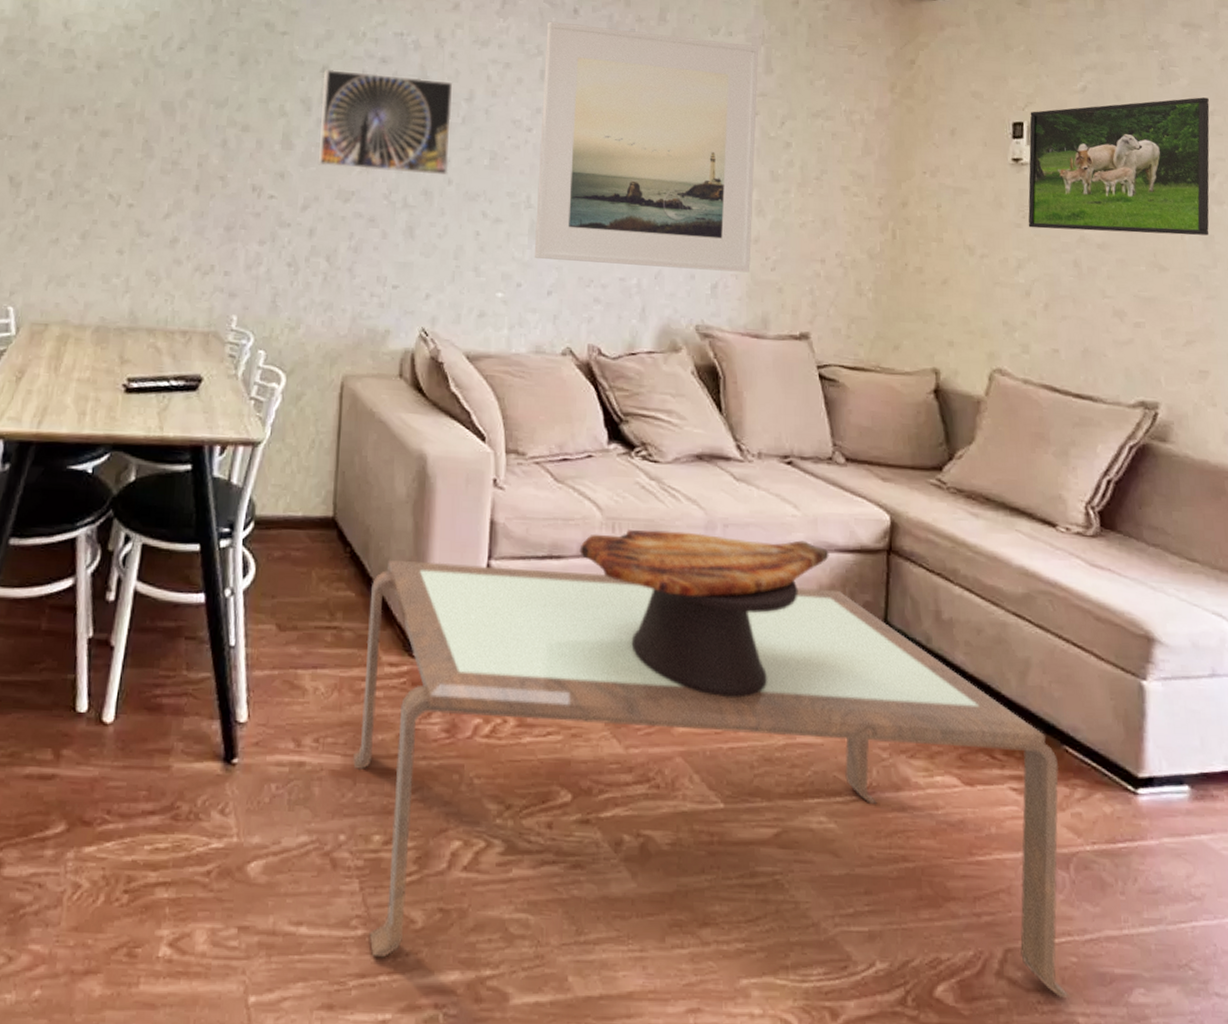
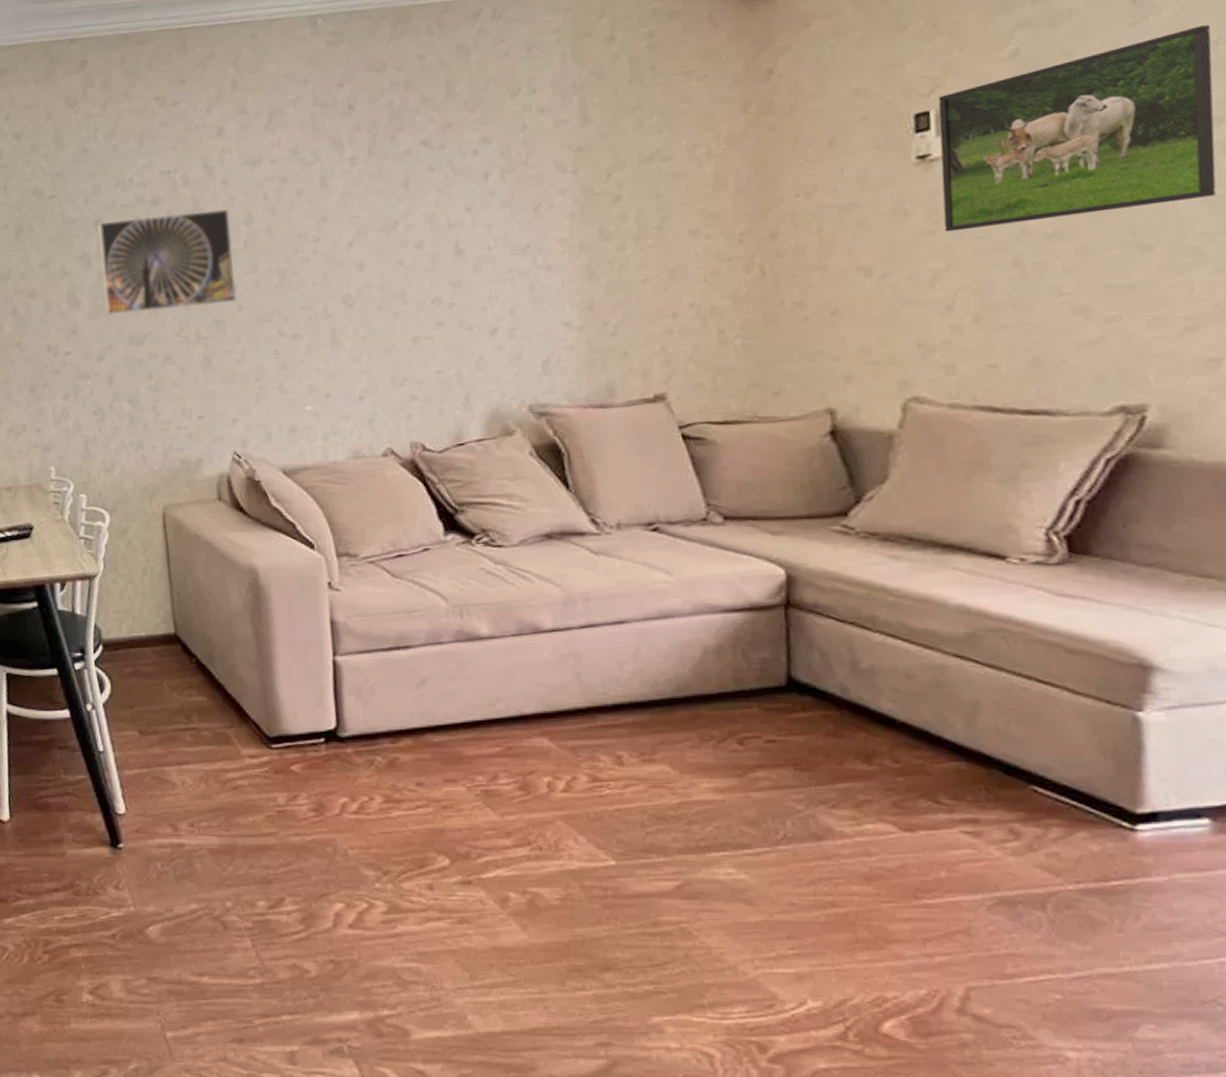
coffee table: present [353,559,1071,998] -> none [221,650,1056,1033]
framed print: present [534,21,759,273] -> none [320,97,587,366]
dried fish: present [579,530,829,698] -> none [427,605,713,763]

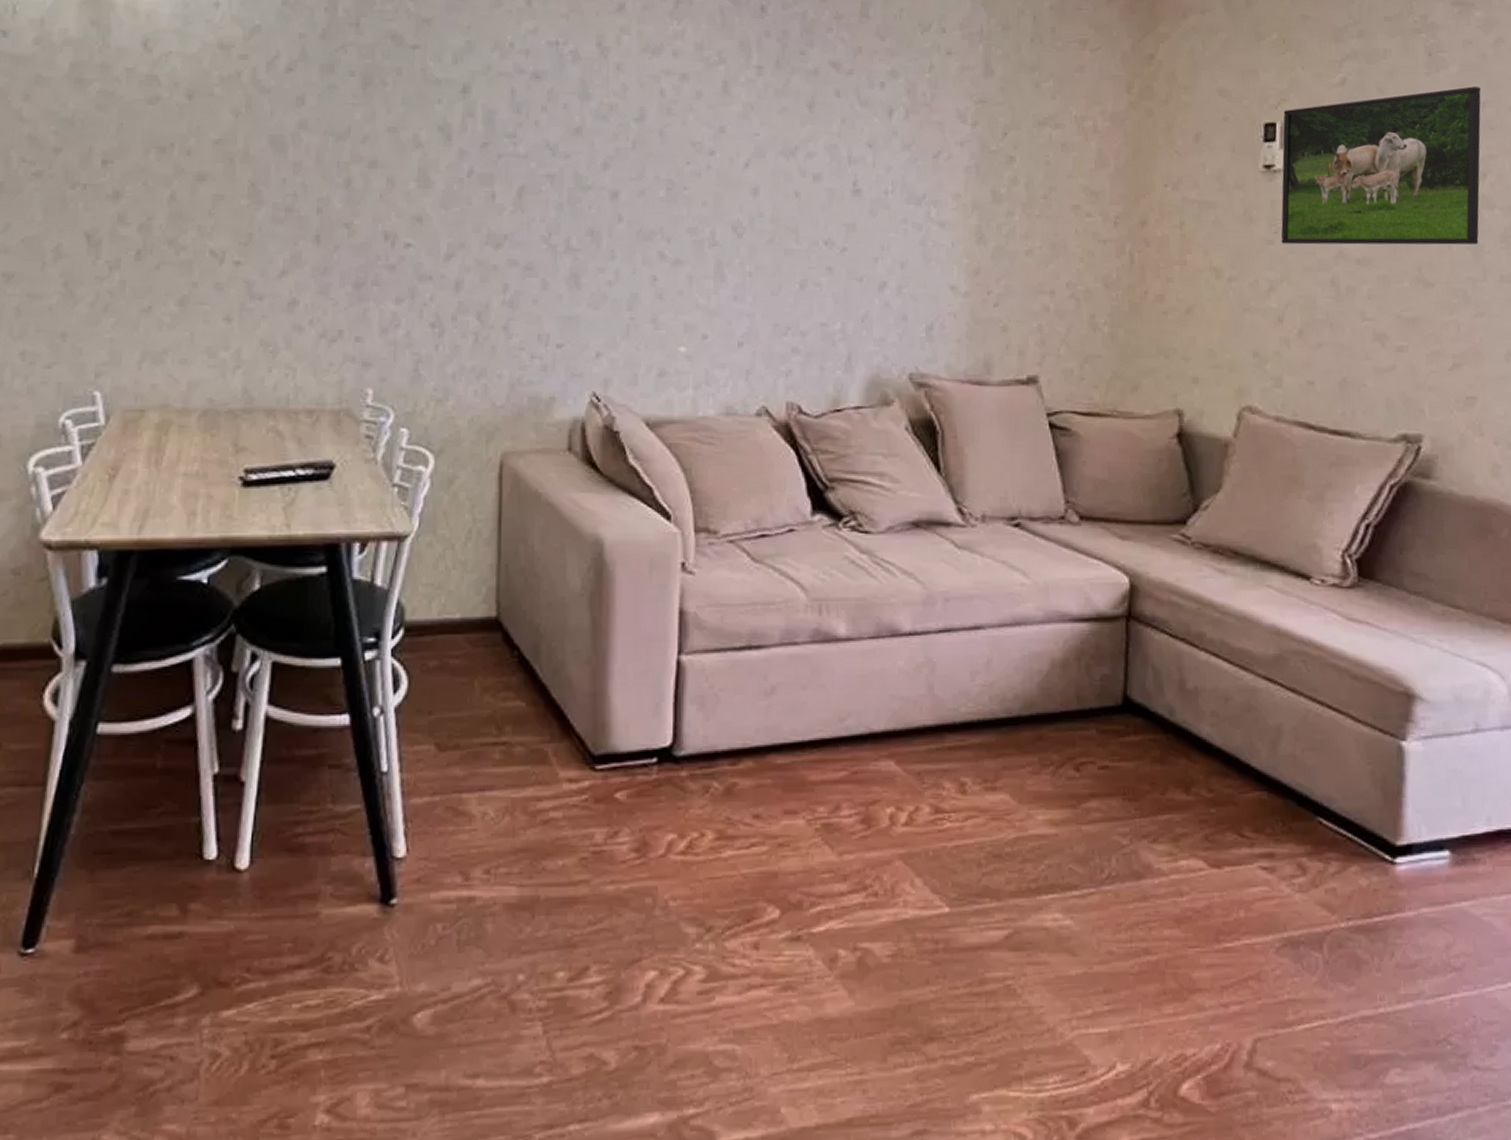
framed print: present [98,209,238,316] -> none [462,88,620,211]

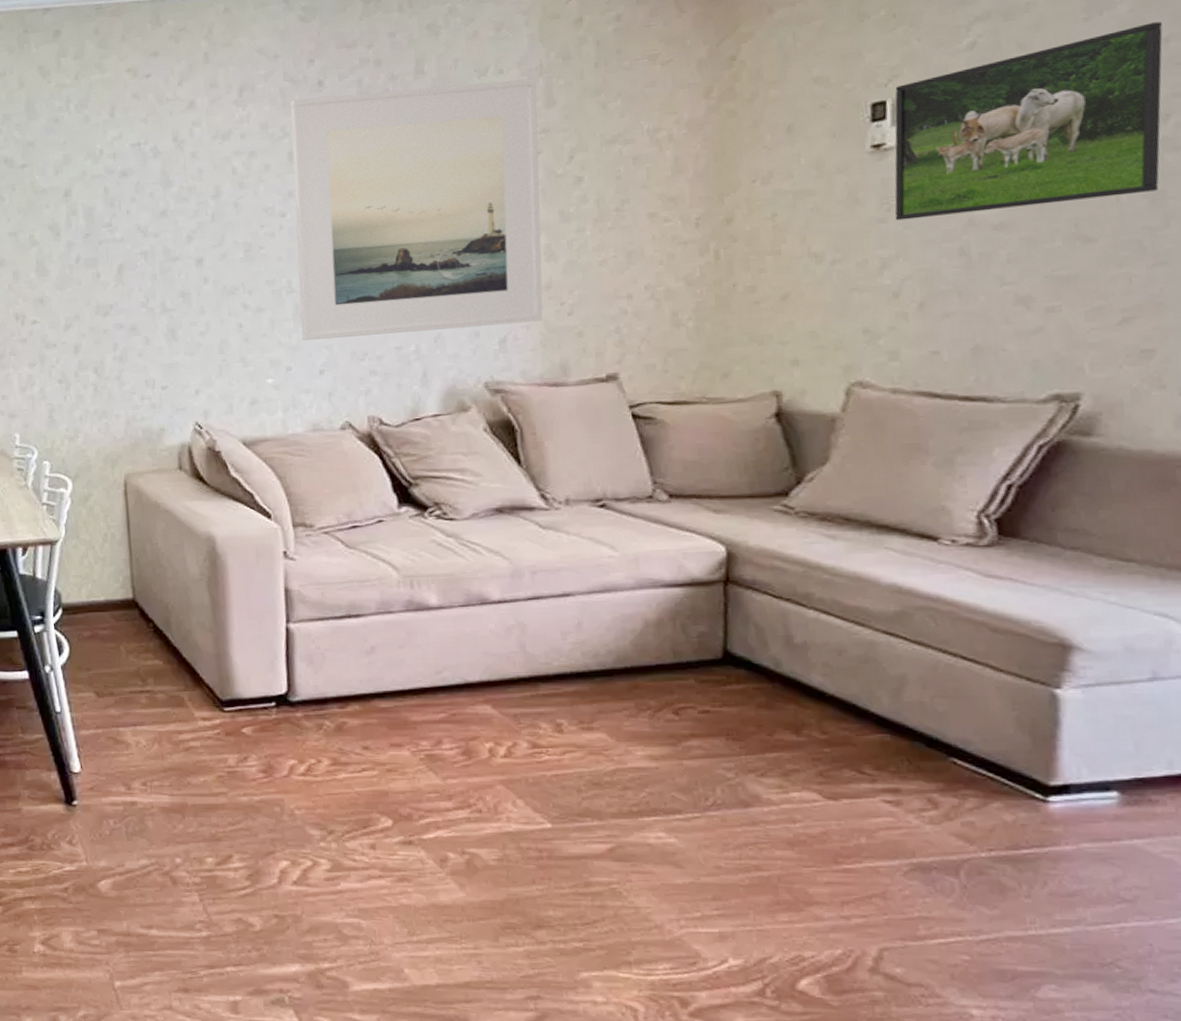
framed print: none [721,22,977,310] -> present [290,78,544,340]

